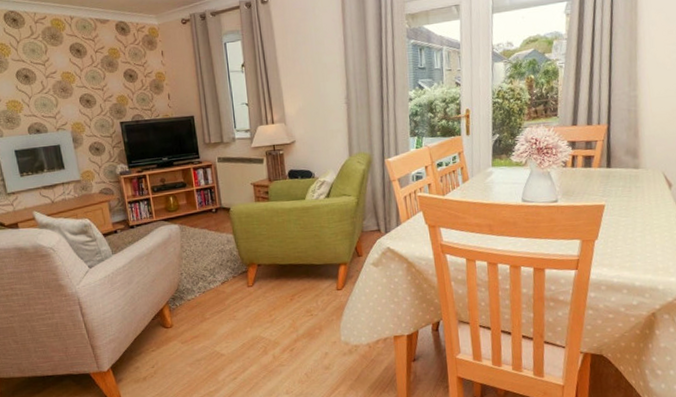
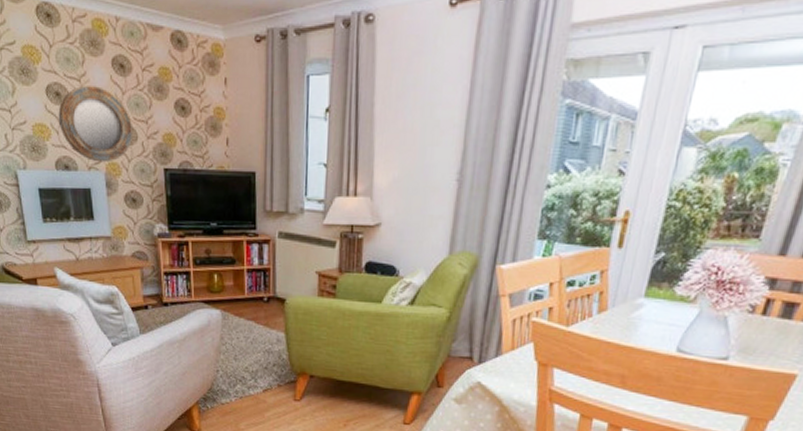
home mirror: none [28,67,92,124] -> present [58,86,133,163]

